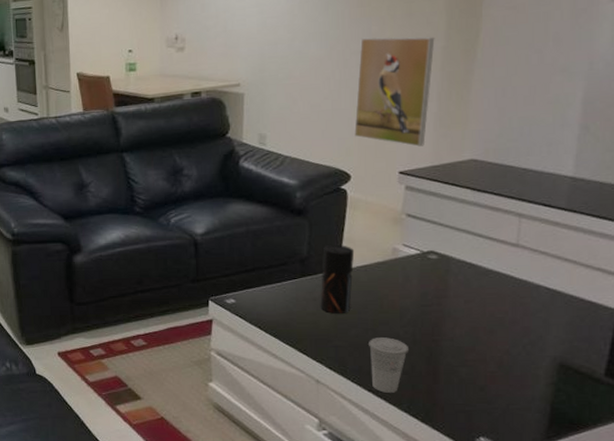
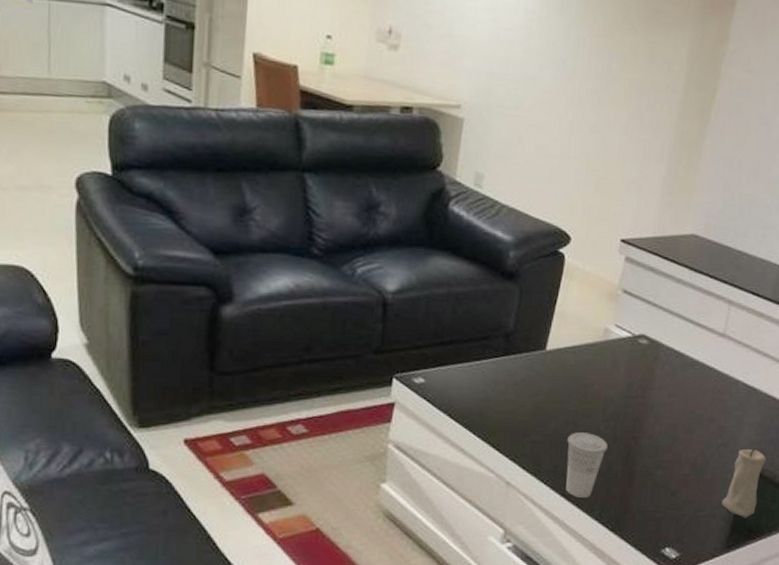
pepper grinder: present [320,245,355,314] -> none [520,319,565,402]
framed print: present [354,37,435,147] -> none [580,74,674,213]
candle: none [536,347,581,411] -> present [722,448,767,518]

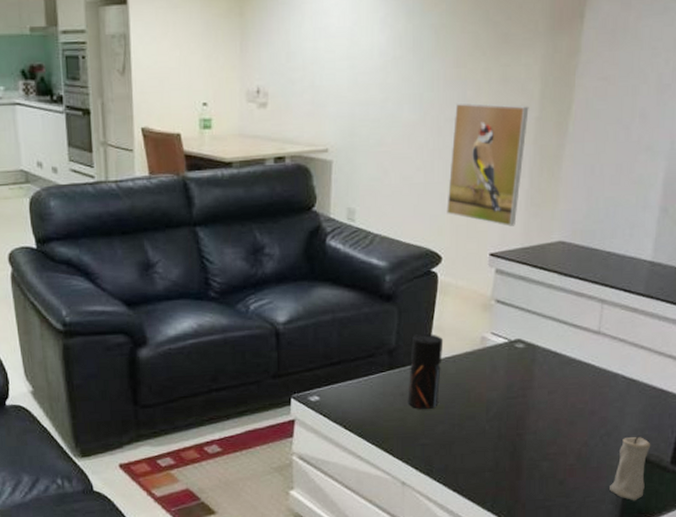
pepper grinder: none [520,319,565,402] -> present [408,334,444,409]
cup: present [566,432,608,498] -> none [455,433,493,492]
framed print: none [580,74,674,213] -> present [447,103,529,227]

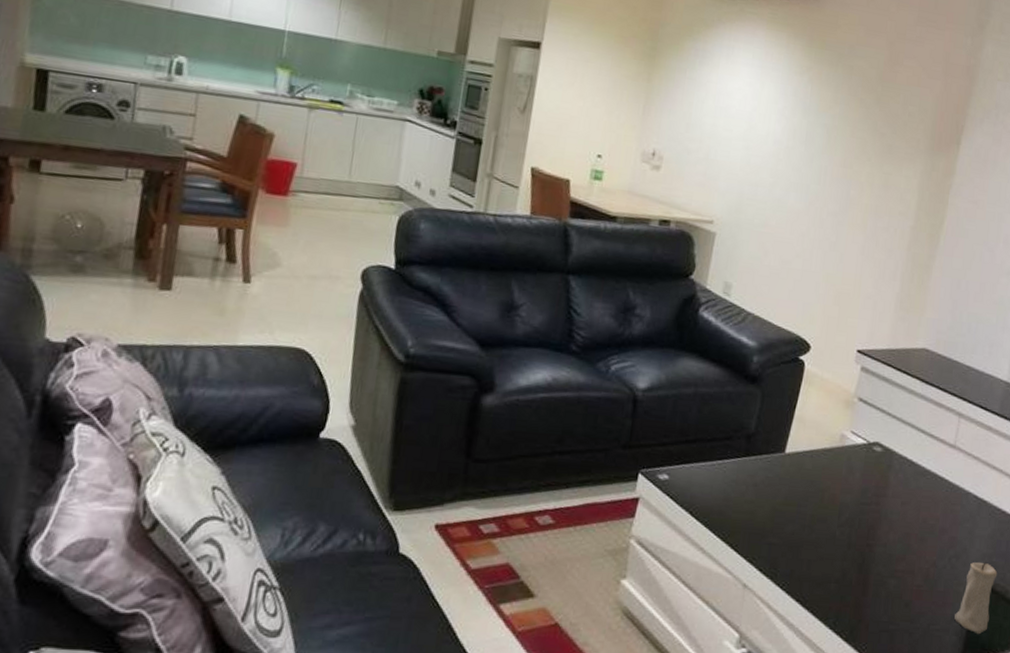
pepper grinder: present [408,334,444,409] -> none [760,422,804,505]
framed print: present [447,103,529,227] -> none [820,199,906,327]

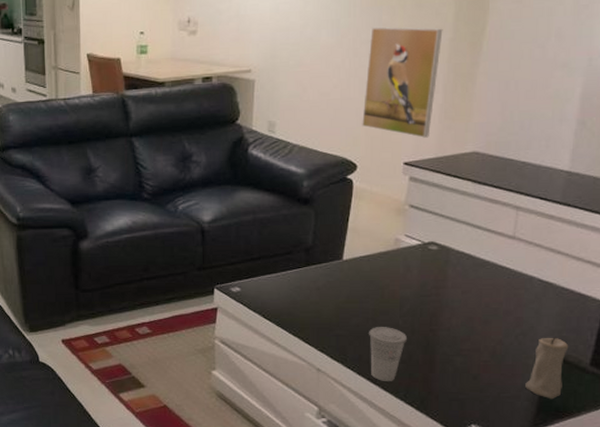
cup: none [801,537,843,605] -> present [369,327,407,381]
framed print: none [820,199,906,327] -> present [362,26,443,138]

